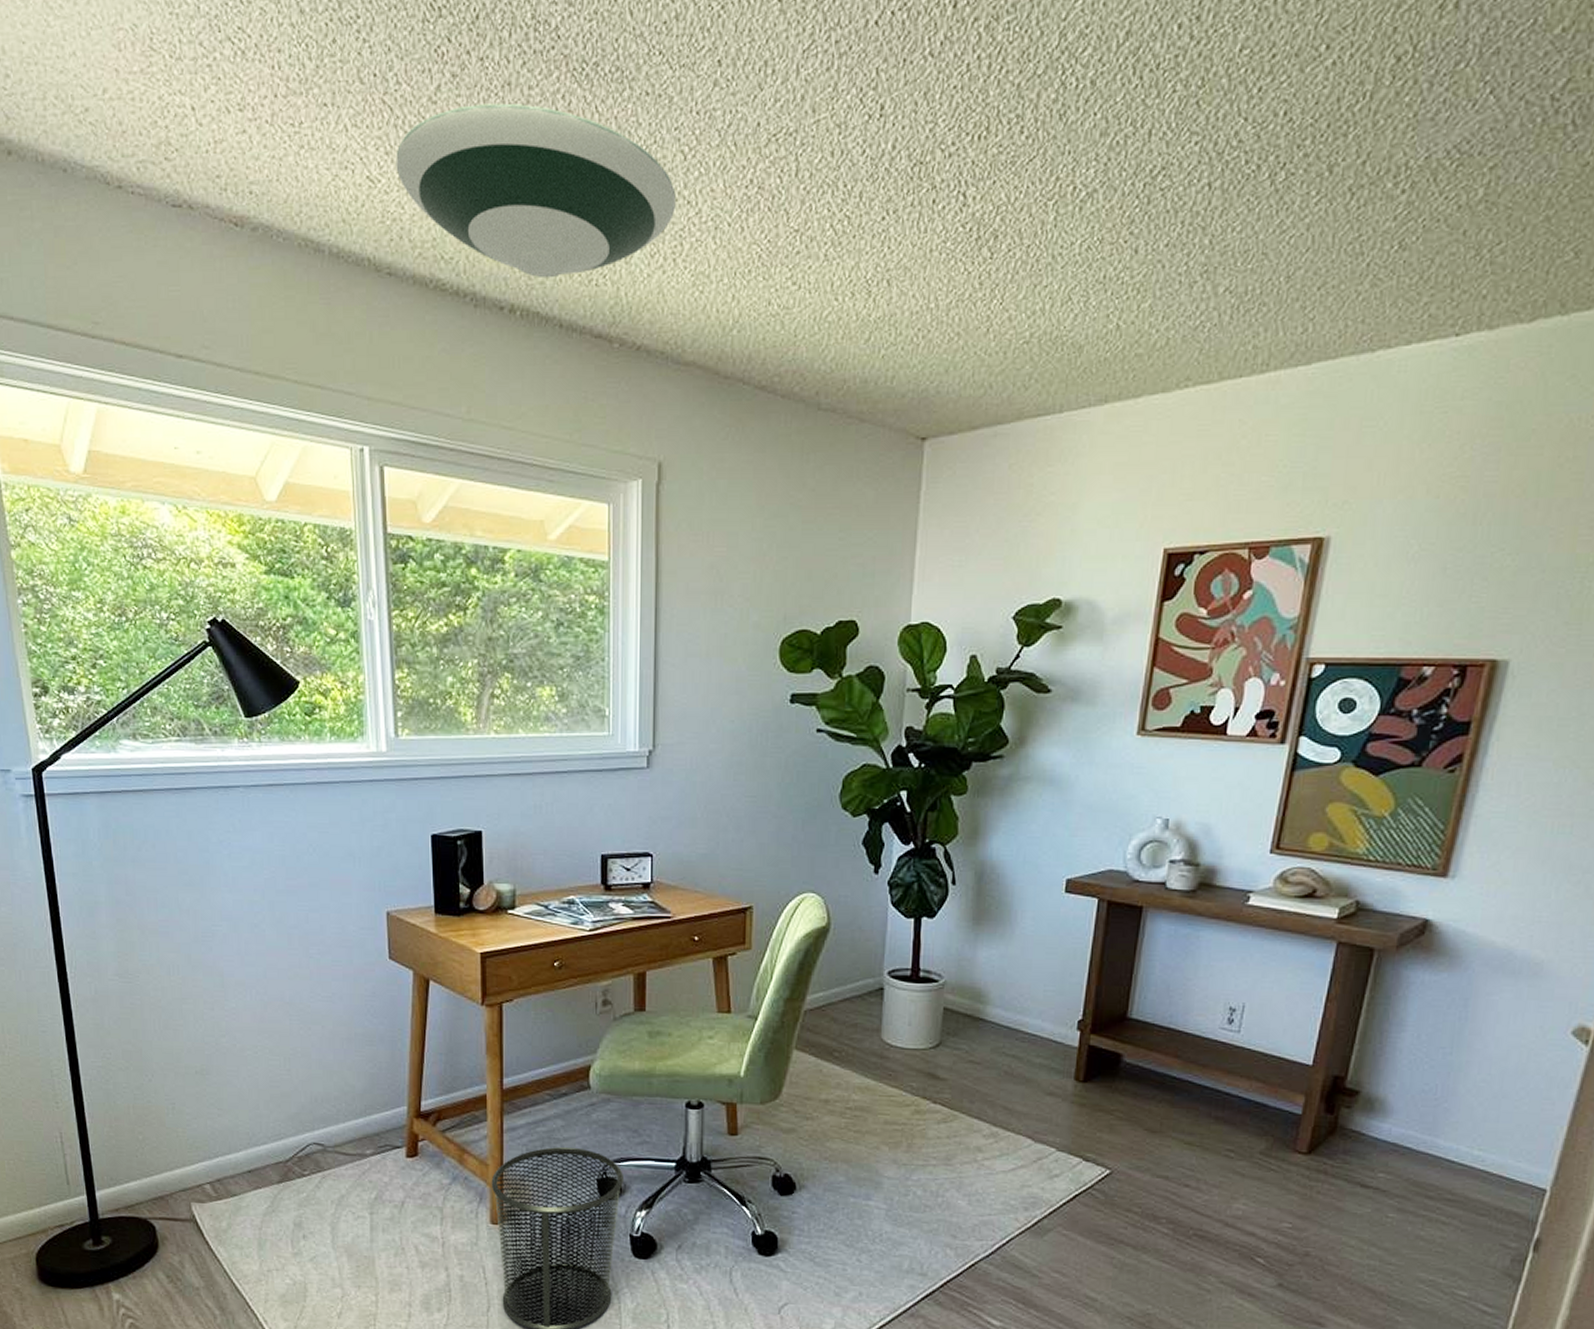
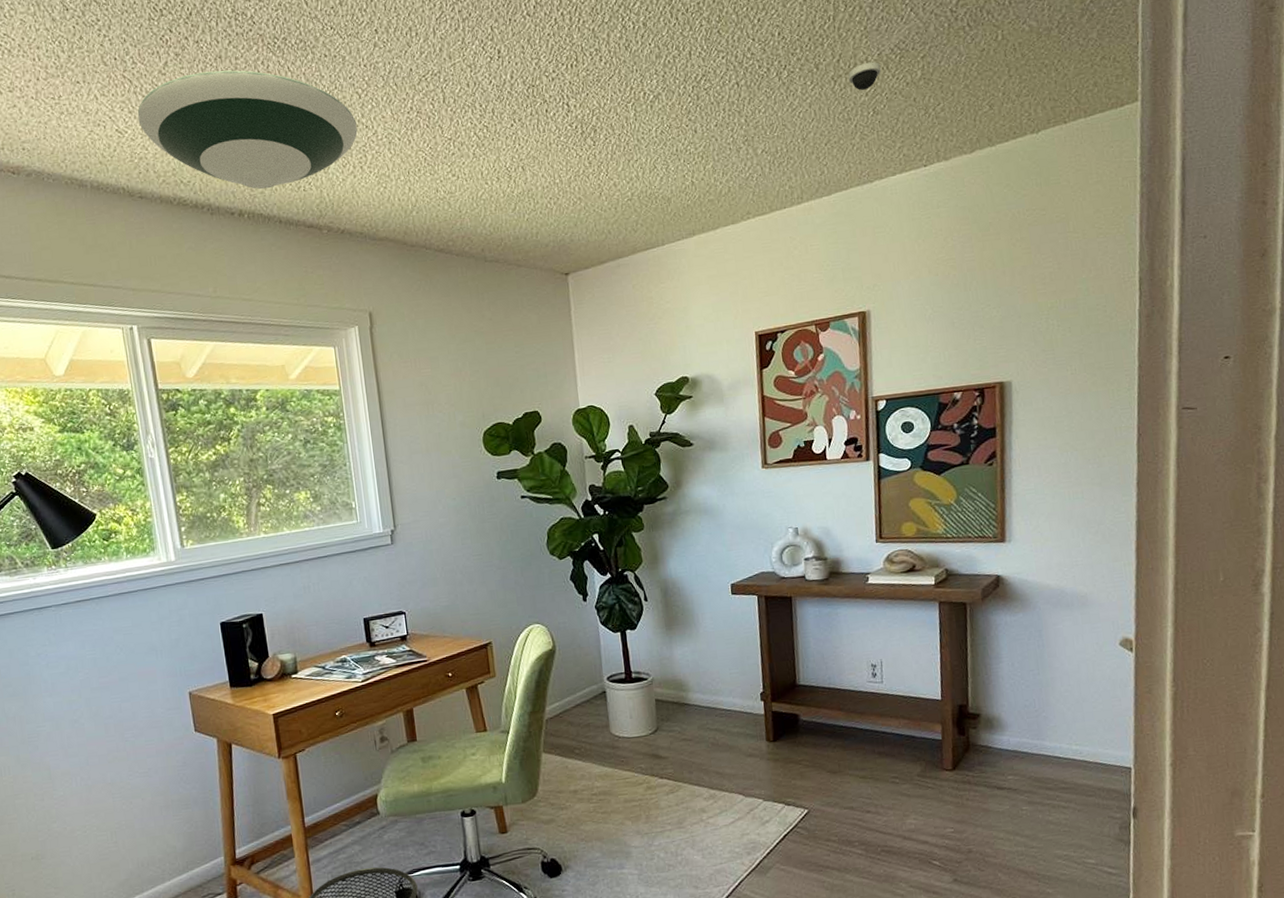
dome security camera: none [1374,168,1426,213] -> present [848,61,881,91]

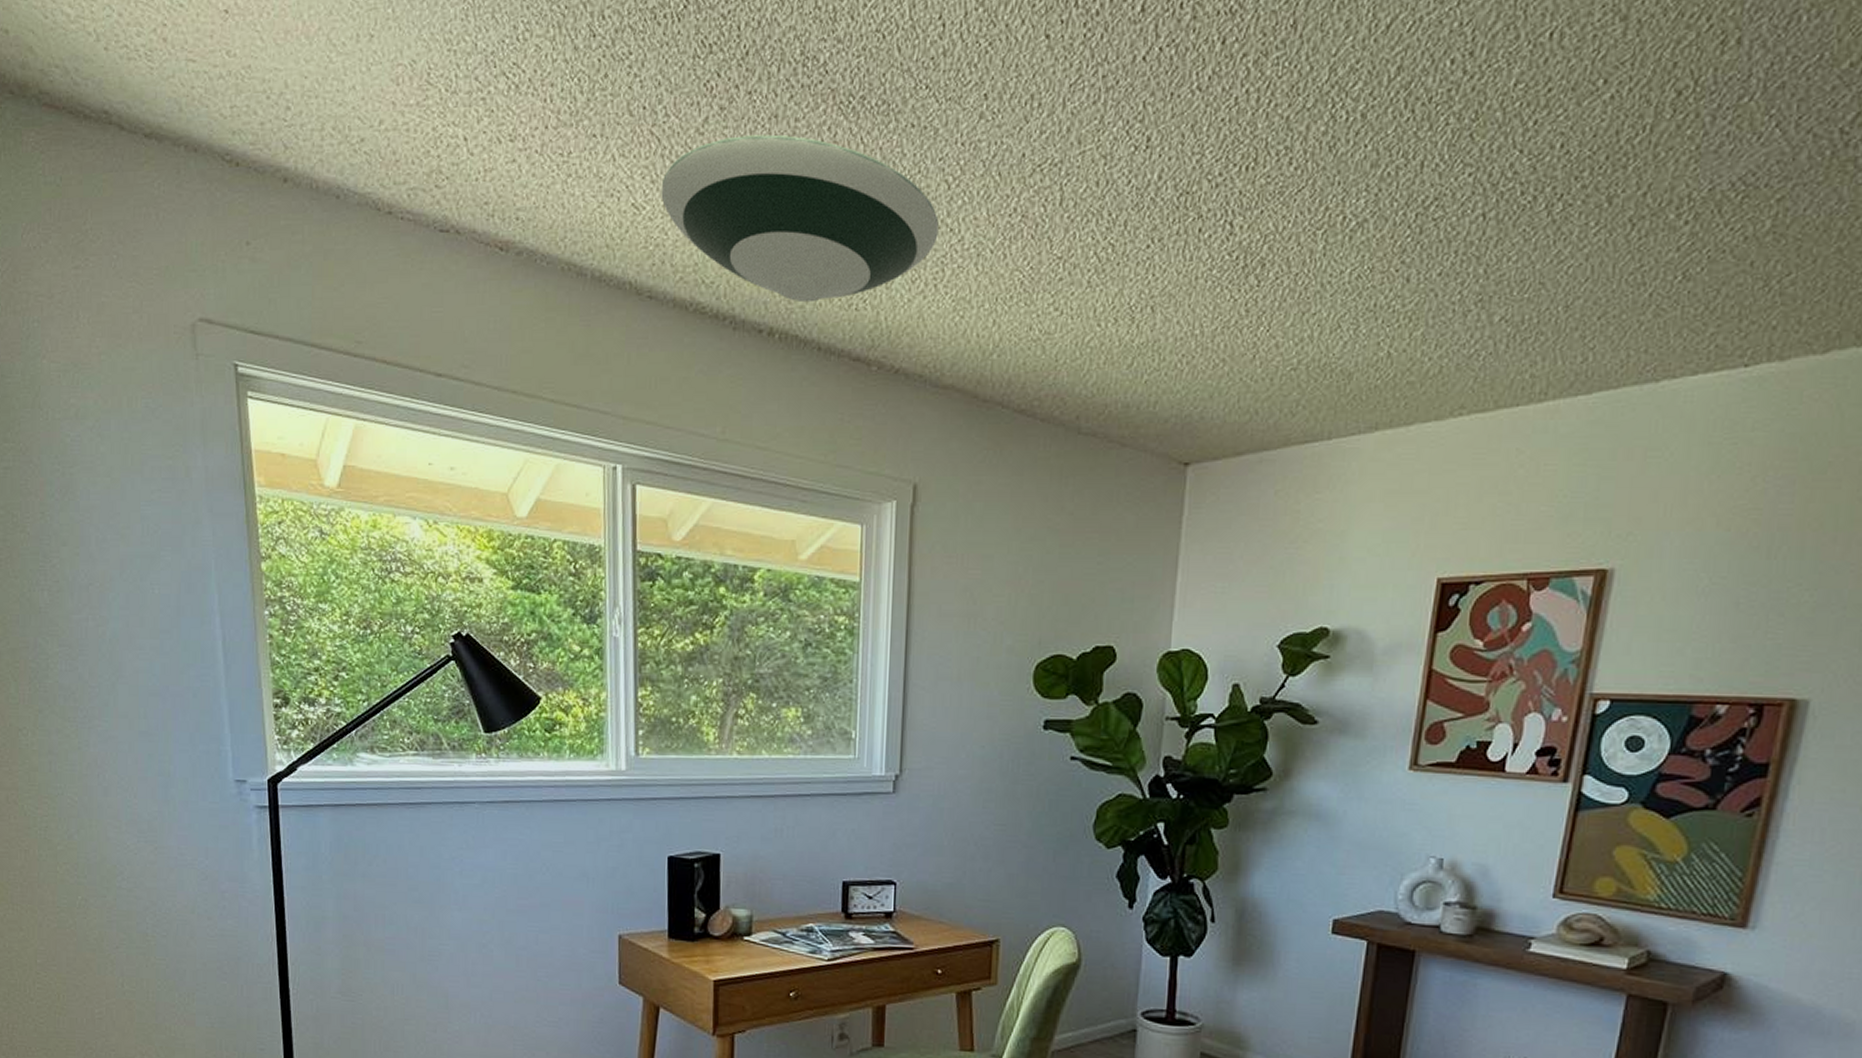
dome security camera: present [848,61,881,91] -> none [1655,199,1710,243]

